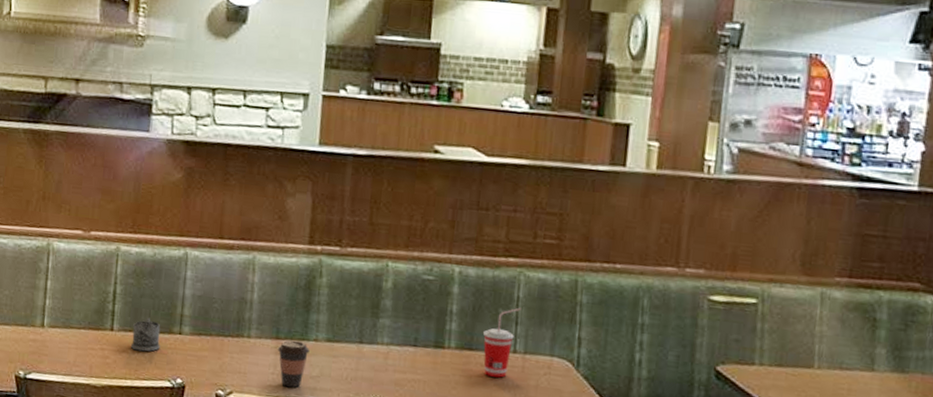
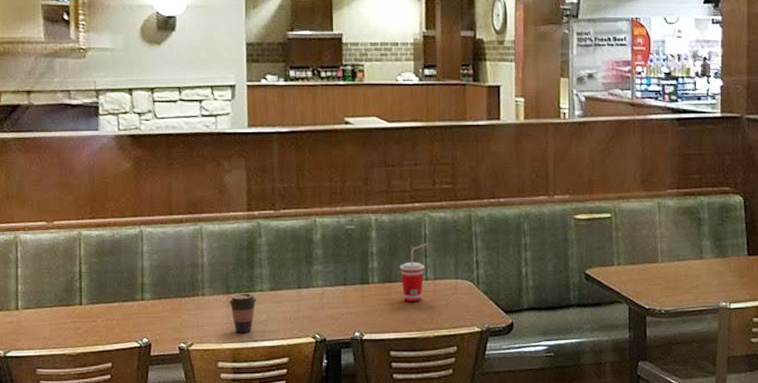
tea glass holder: present [130,317,161,352] -> none [99,289,126,320]

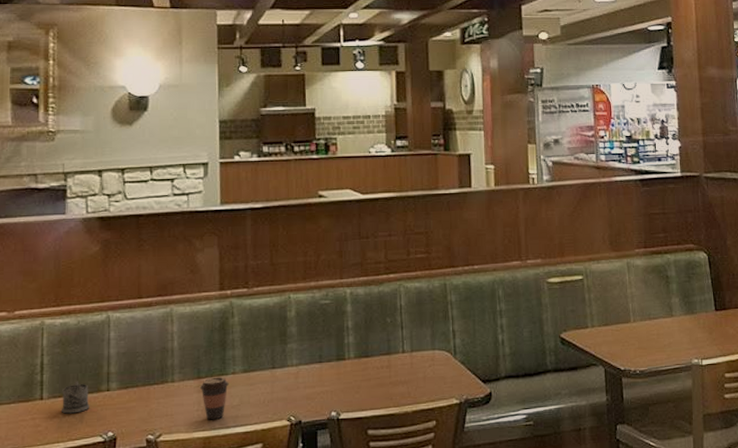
tea glass holder: none [99,289,126,320] -> present [61,381,90,414]
beverage cup: present [399,243,429,302] -> none [375,314,404,376]

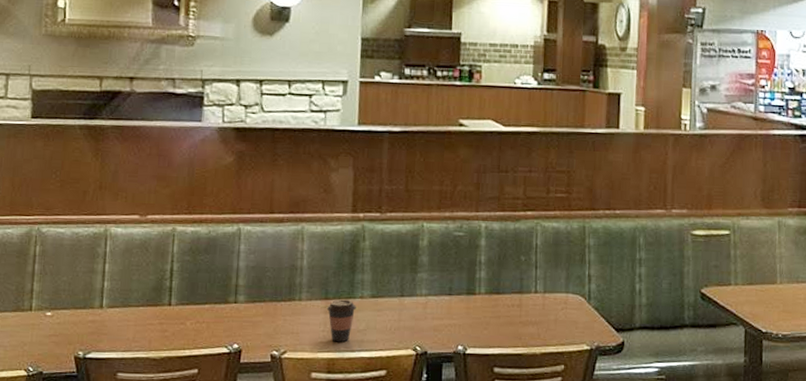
tea glass holder: present [61,381,90,414] -> none [188,290,217,322]

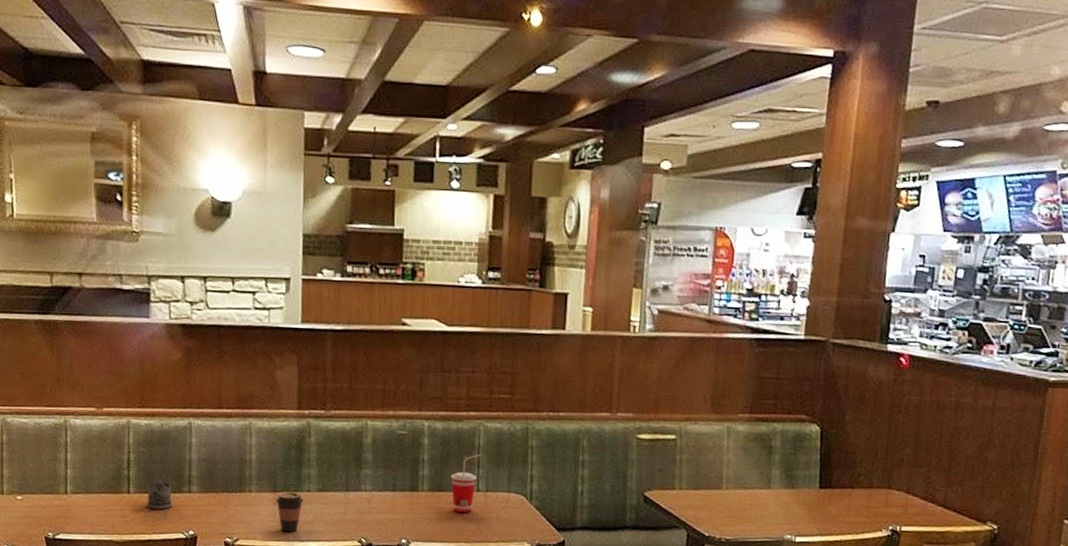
tea glass holder: none [188,290,217,322] -> present [146,480,173,510]
beverage cup: none [507,253,540,316] -> present [450,453,482,513]

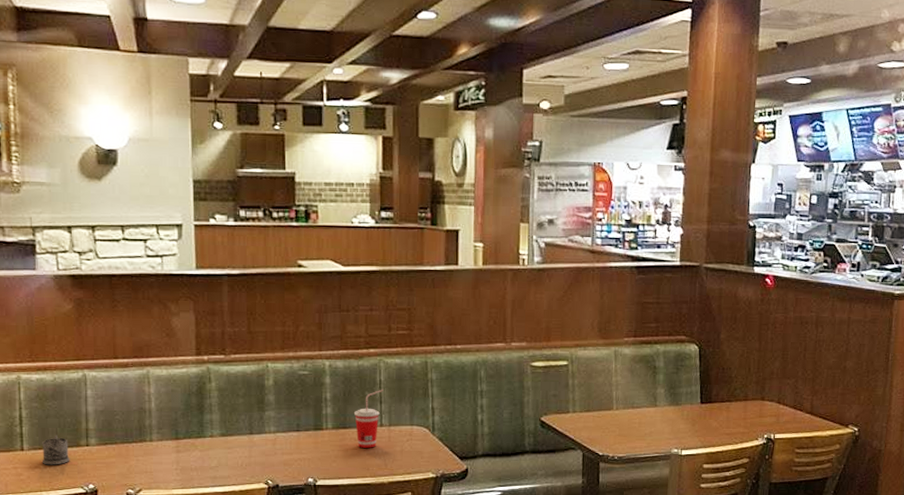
coffee cup: present [275,492,304,532] -> none [178,439,207,479]

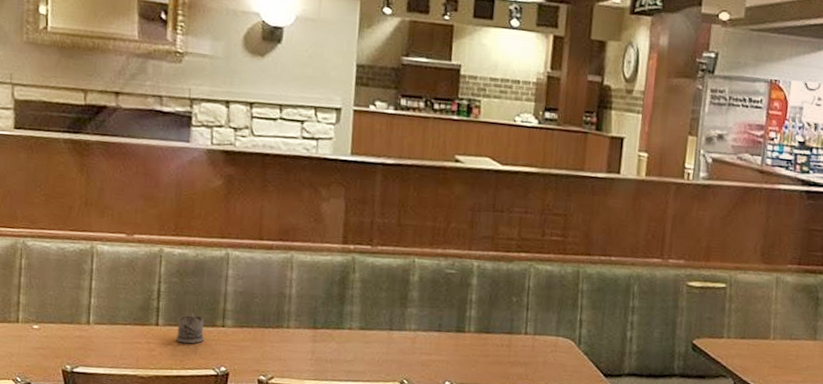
beverage cup: present [353,389,384,448] -> none [498,295,532,356]

